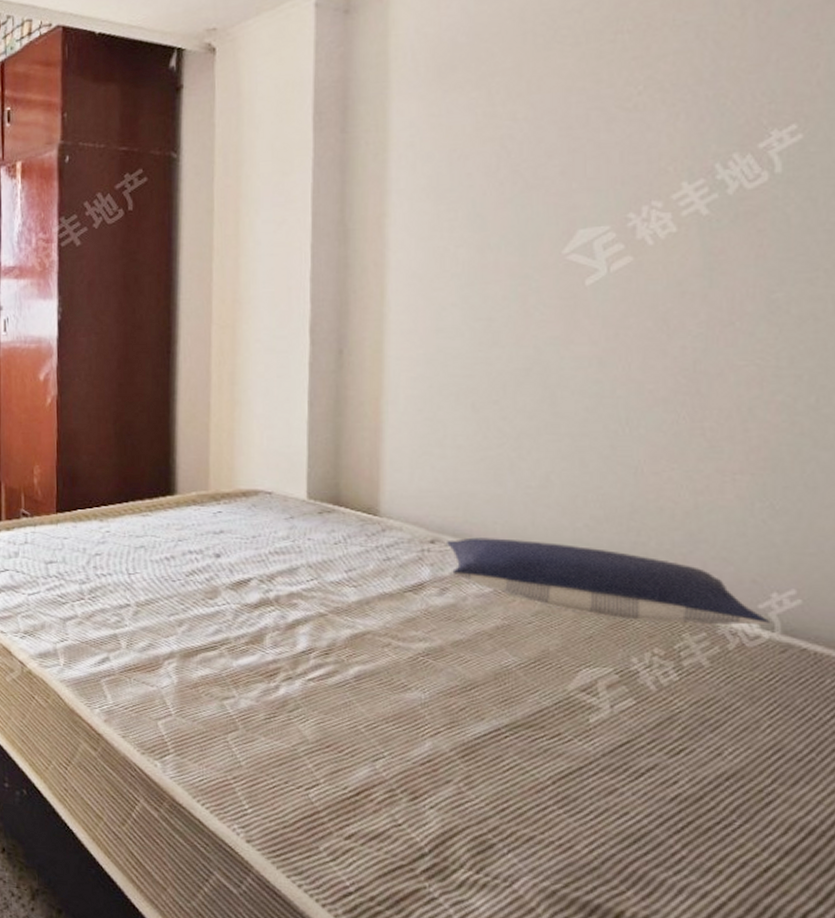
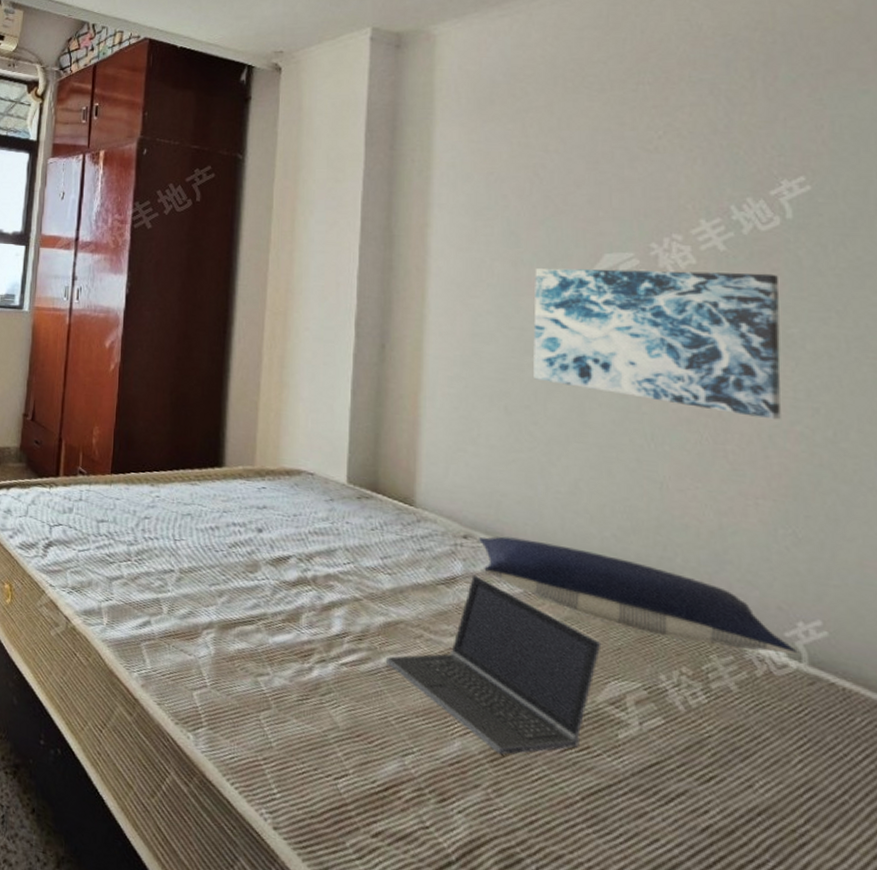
laptop computer: none [354,578,573,750] -> present [387,574,602,756]
wall art: none [502,235,764,391] -> present [533,267,781,420]

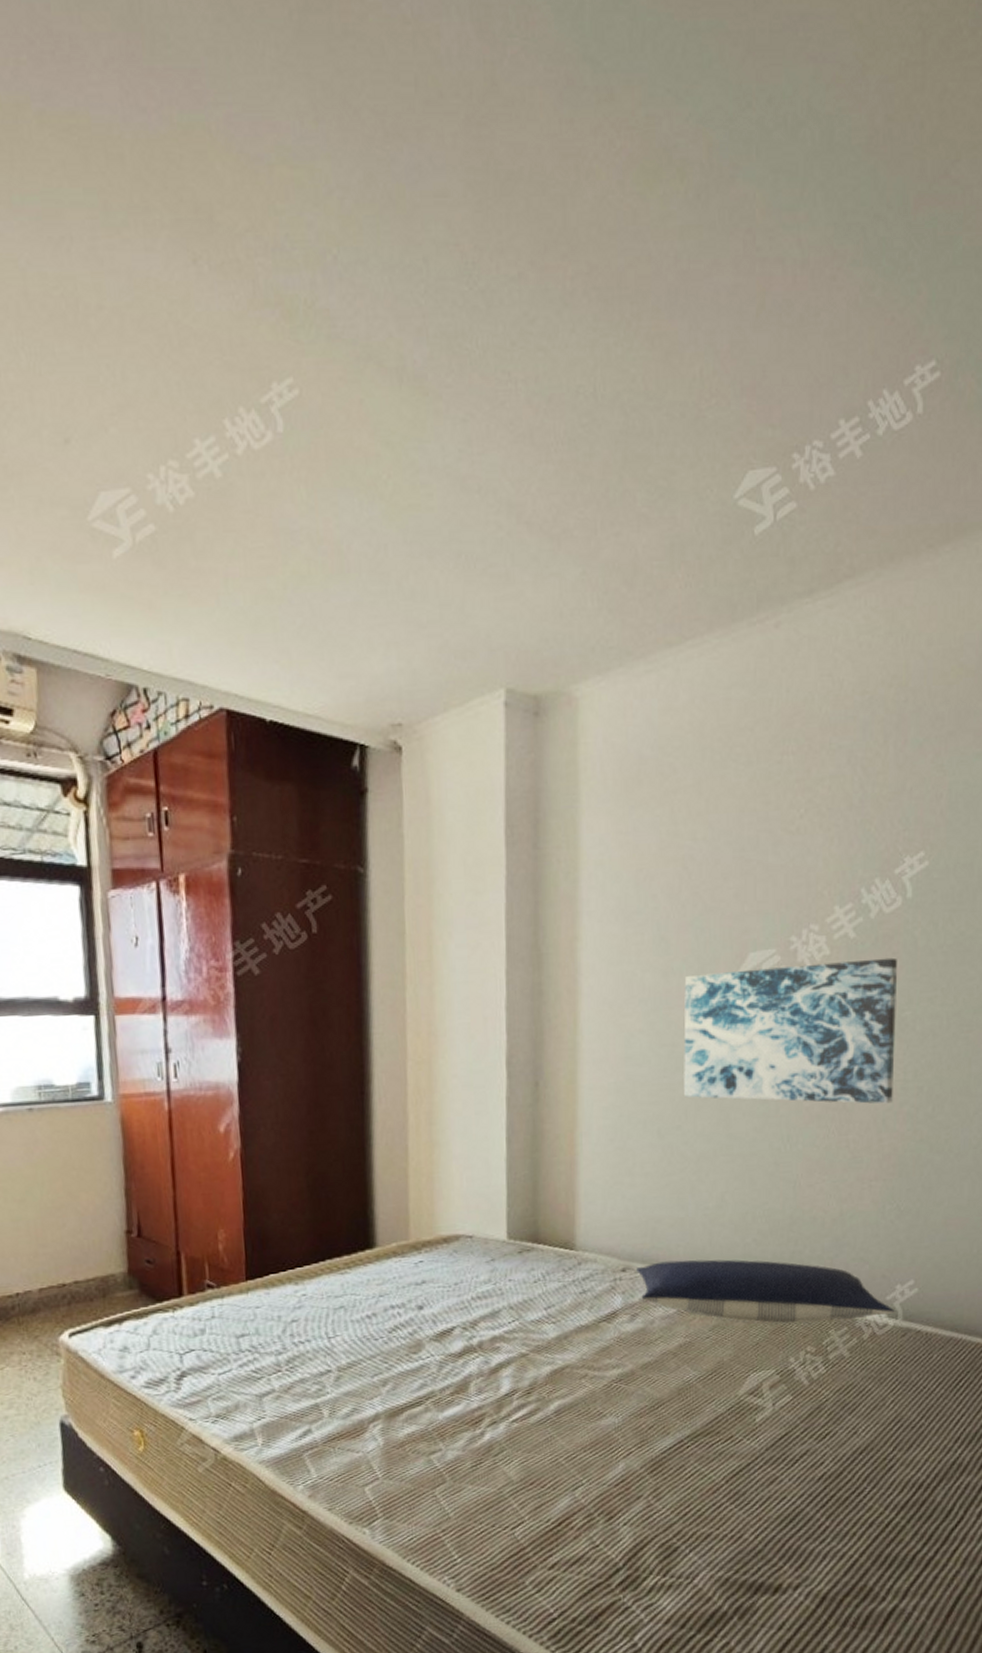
laptop computer: present [387,574,602,756] -> none [555,1305,743,1465]

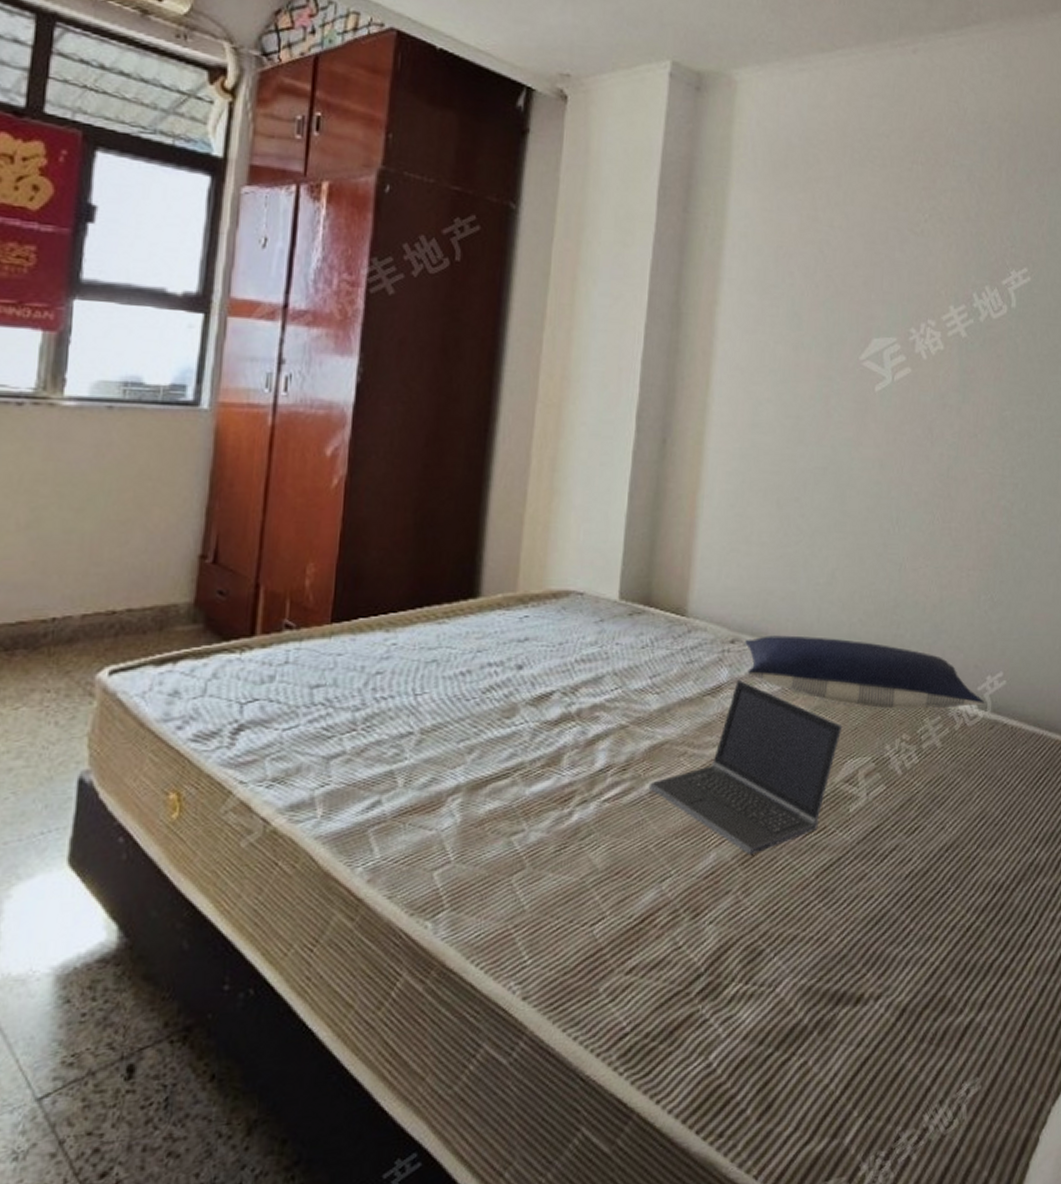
laptop computer: none [555,1305,743,1465] -> present [650,679,843,856]
wall art: present [684,957,897,1104] -> none [804,352,1001,497]

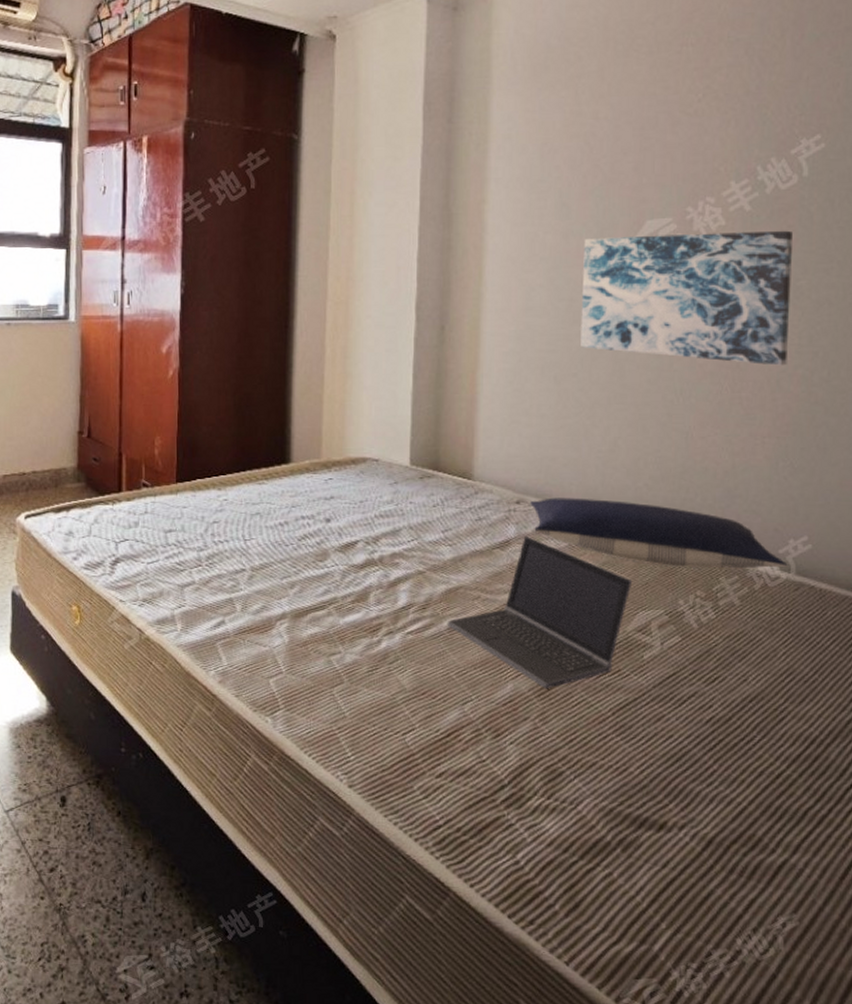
wall art: none [804,352,1001,497] -> present [581,230,792,366]

